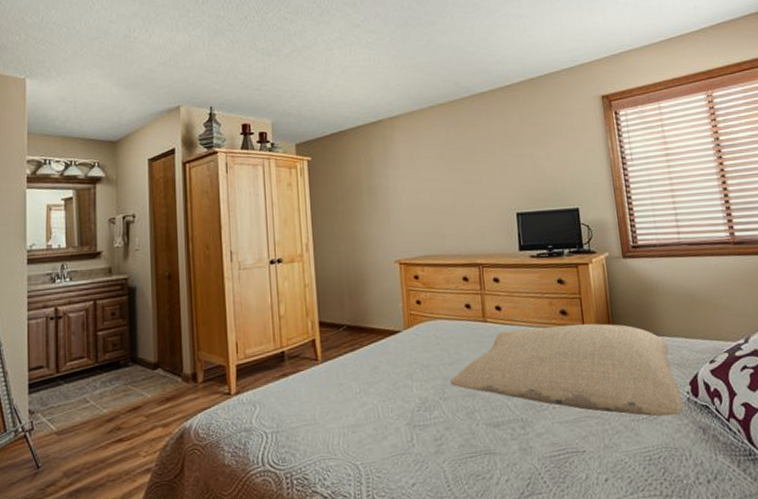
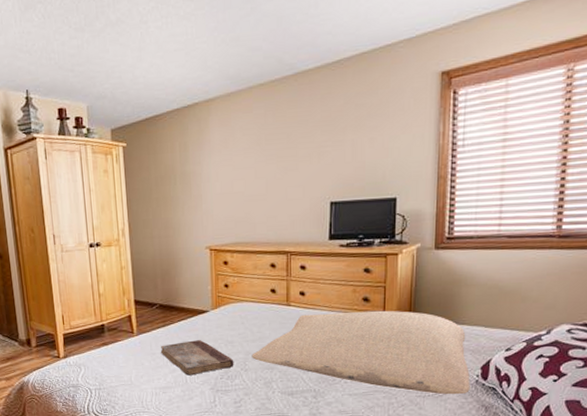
book: none [348,365,432,409] -> present [160,340,234,376]

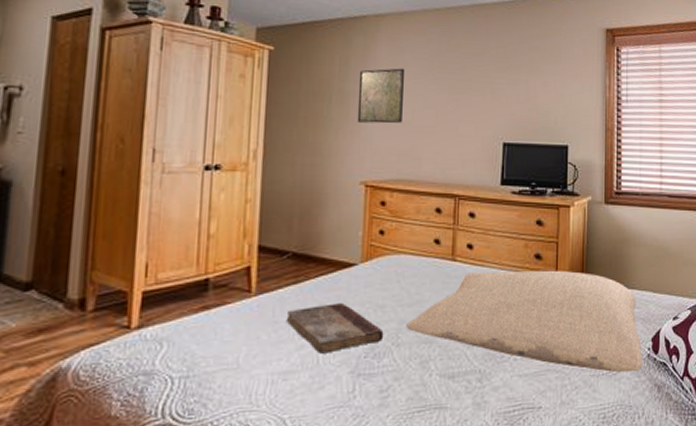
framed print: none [196,145,236,198] -> present [357,68,406,124]

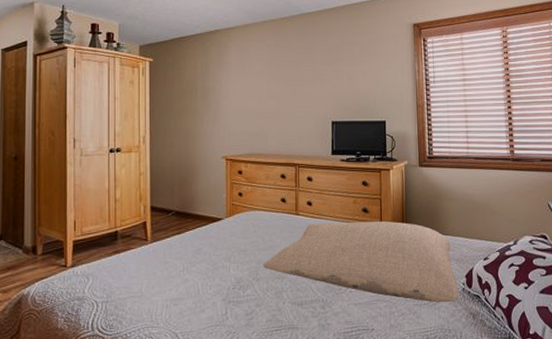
book: present [286,303,384,354] -> none [173,248,246,286]
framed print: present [357,68,406,124] -> none [216,68,252,112]

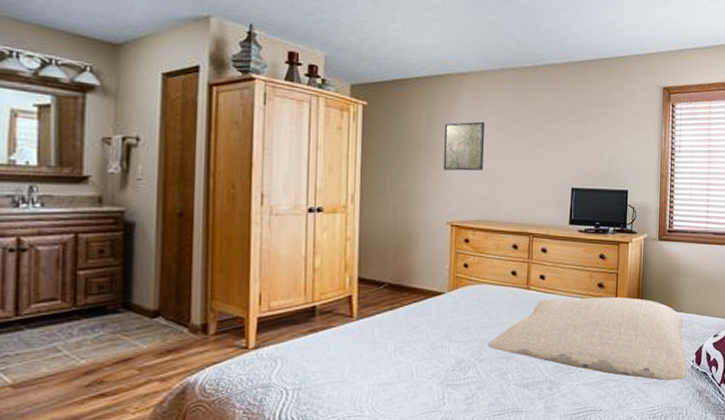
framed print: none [216,68,252,112] -> present [443,121,486,171]

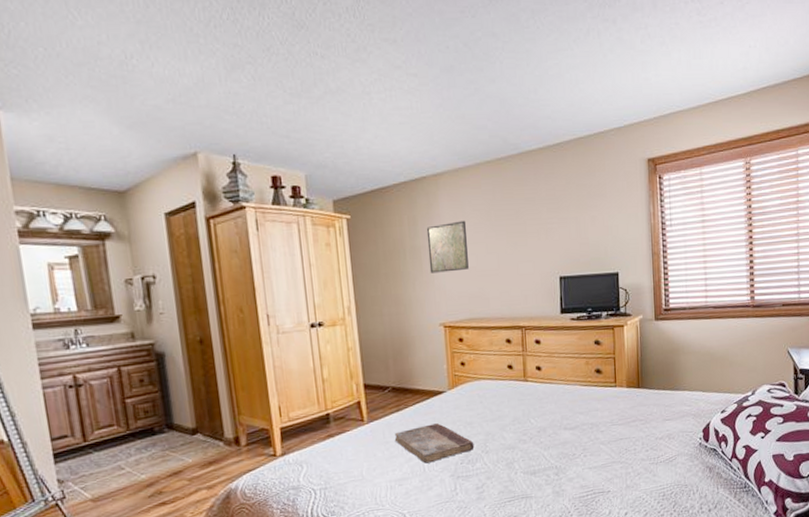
book: none [384,326,469,368] -> present [394,423,475,464]
pillow: present [488,296,687,381] -> none [492,380,695,460]

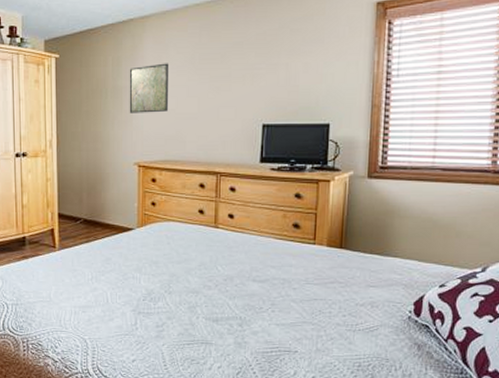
book: present [394,423,475,464] -> none [82,258,158,295]

